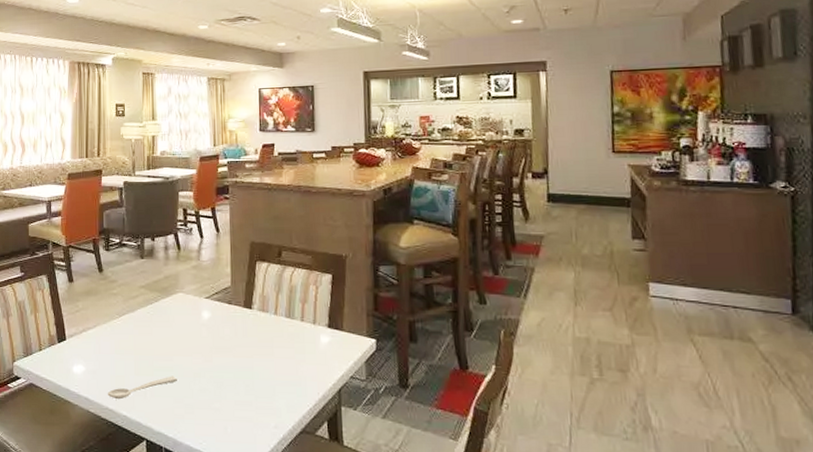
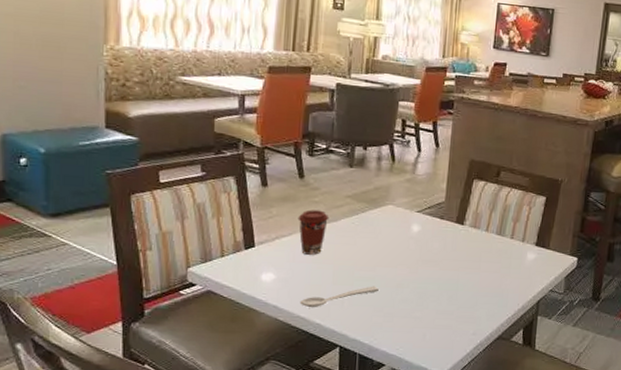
coffee cup: none [100,302,127,346] -> present [298,210,329,255]

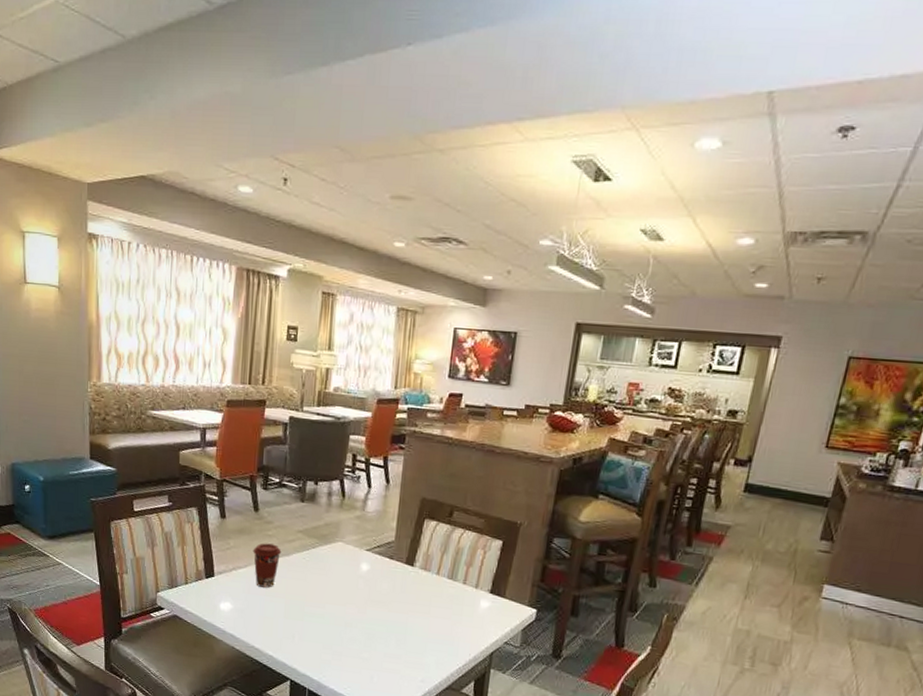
spoon: present [299,286,379,308] -> none [254,622,328,640]

